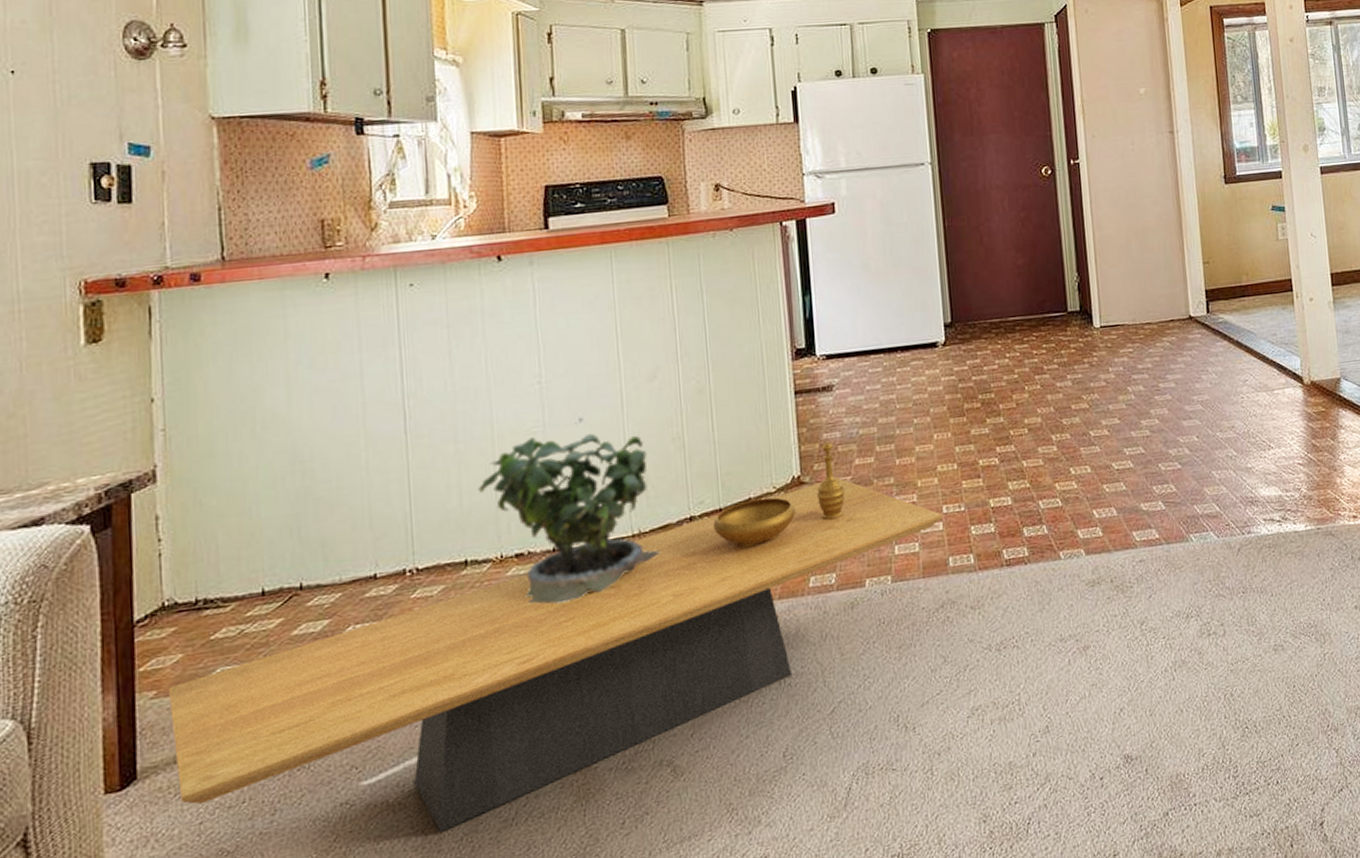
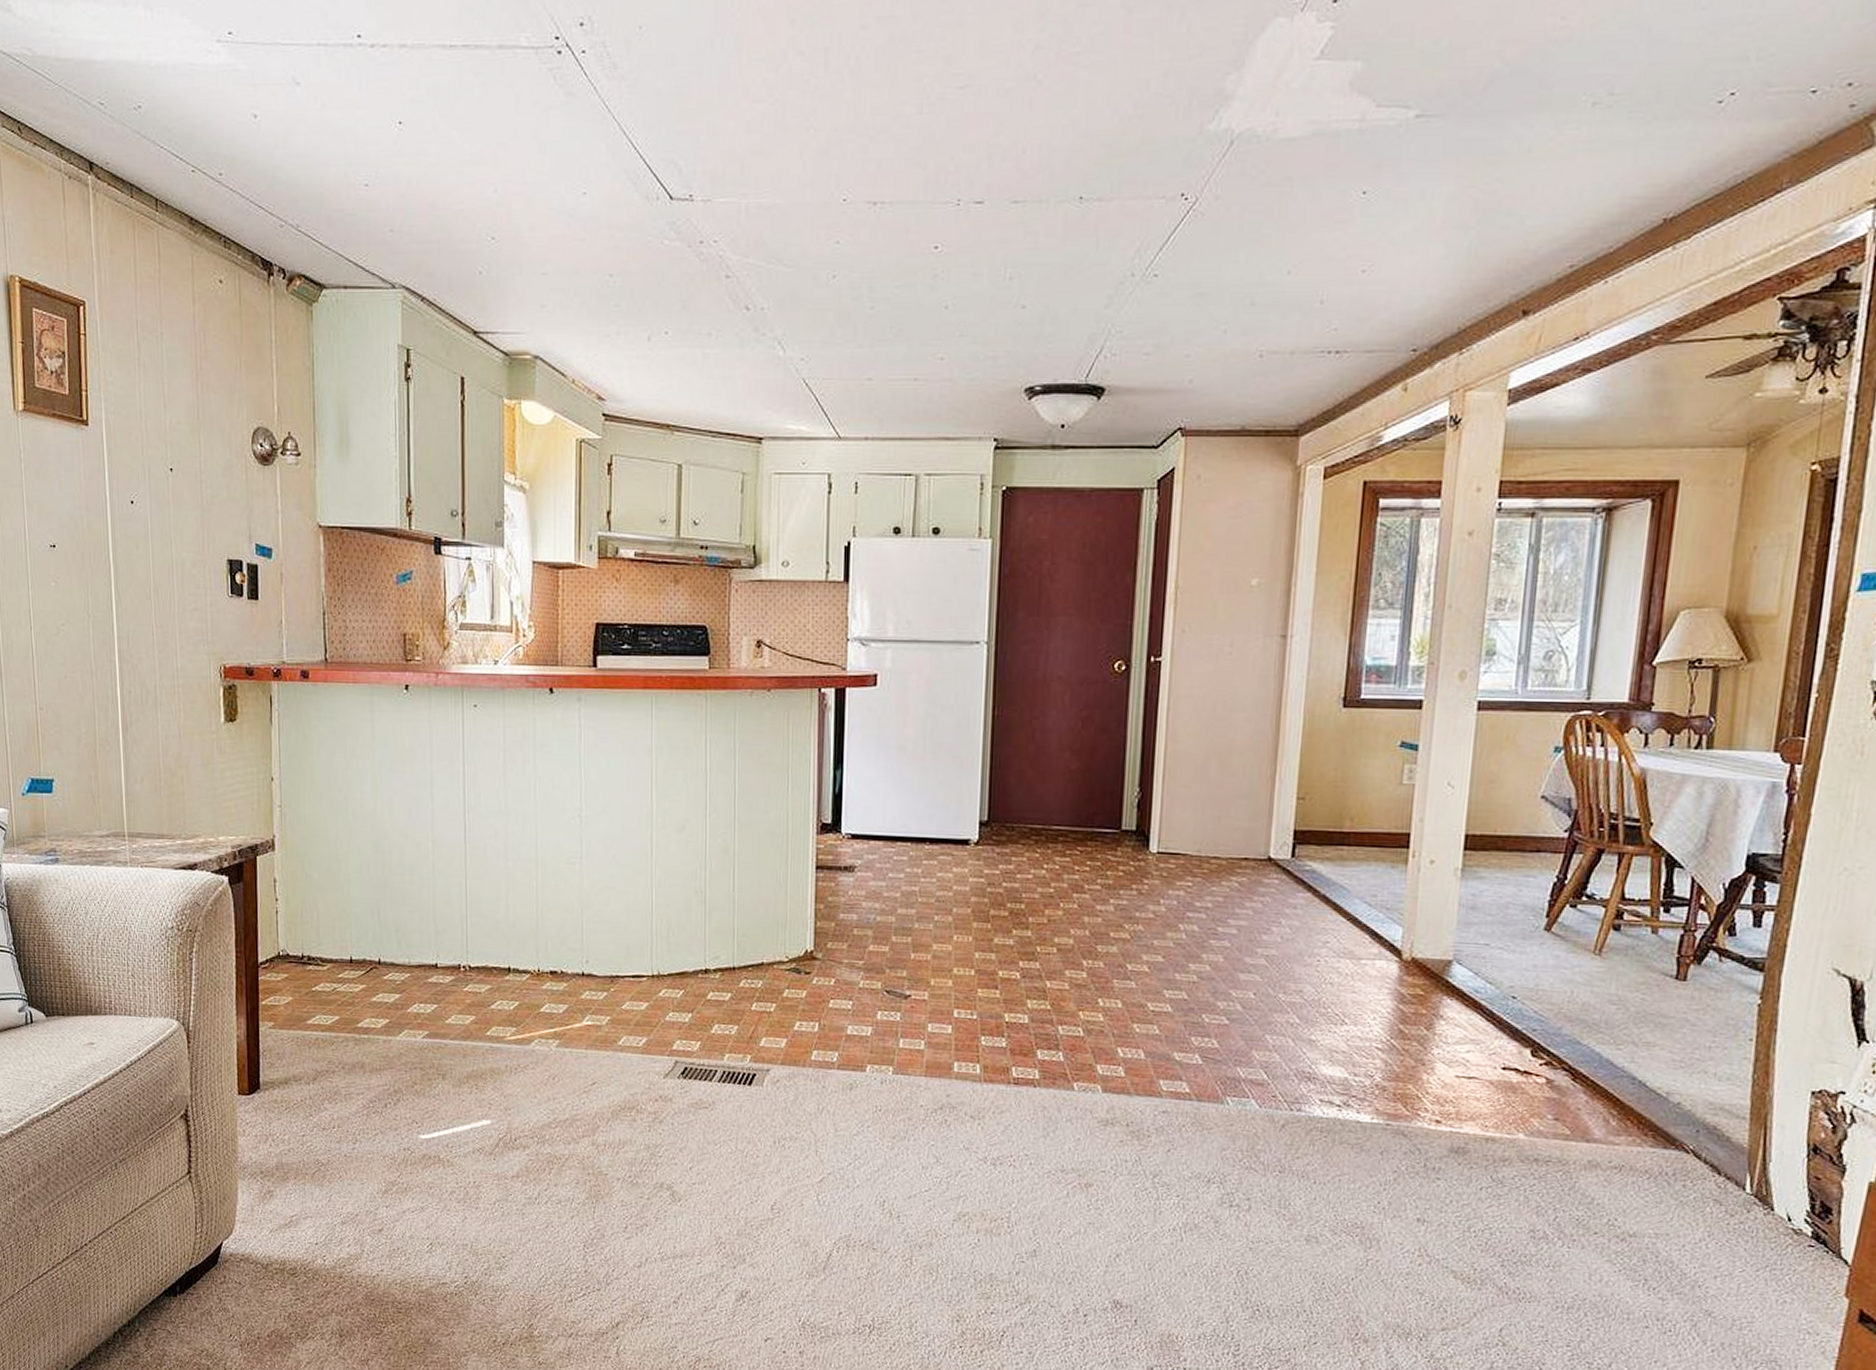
coffee table: present [167,477,943,832] -> none [281,959,953,1193]
potted plant: present [478,417,662,605] -> none [522,856,677,1024]
decorative bowl: present [712,442,846,548] -> none [725,923,857,1010]

